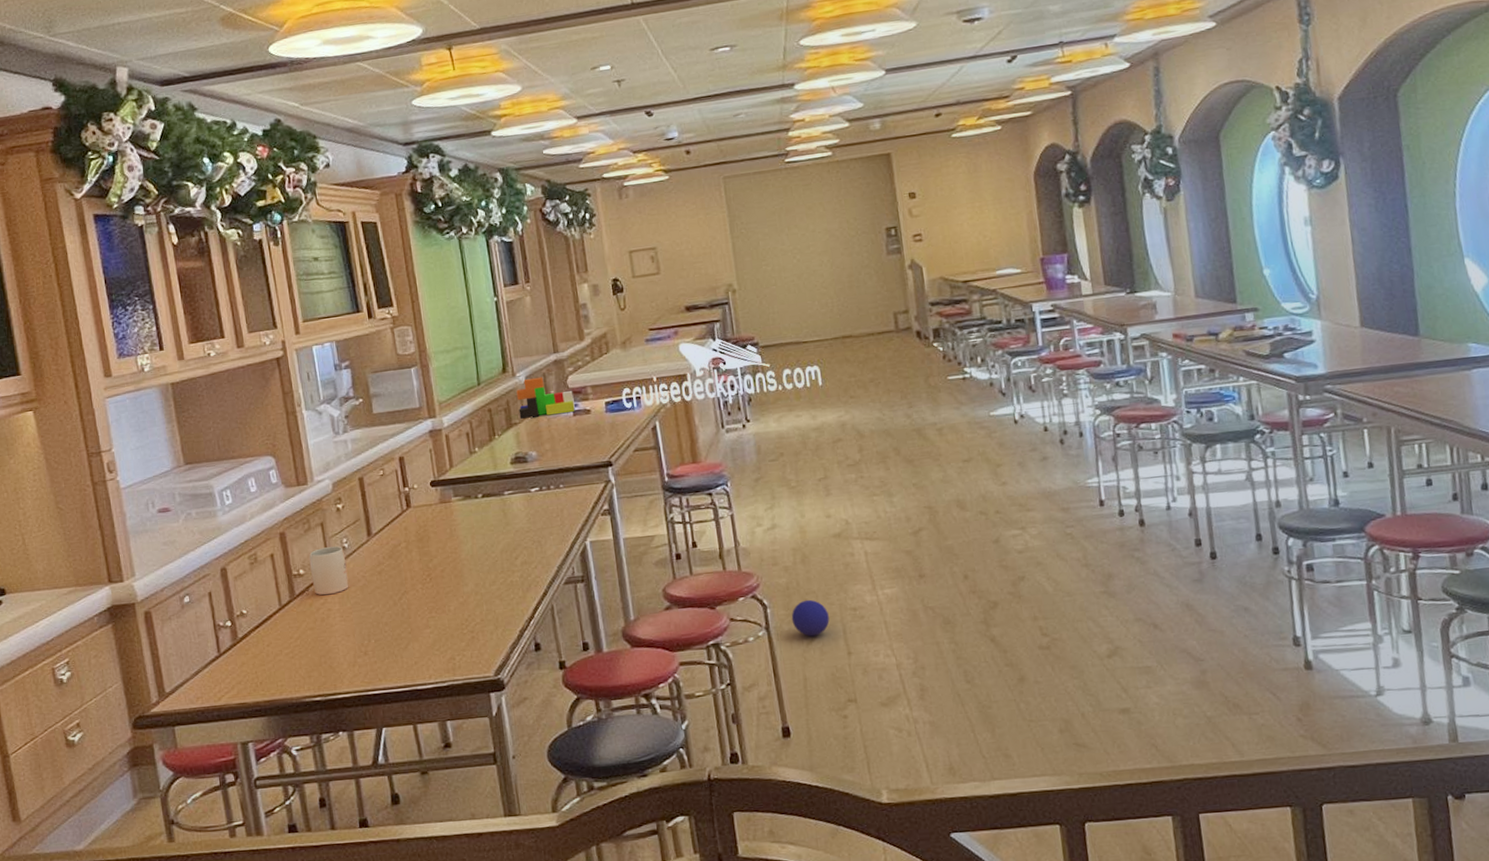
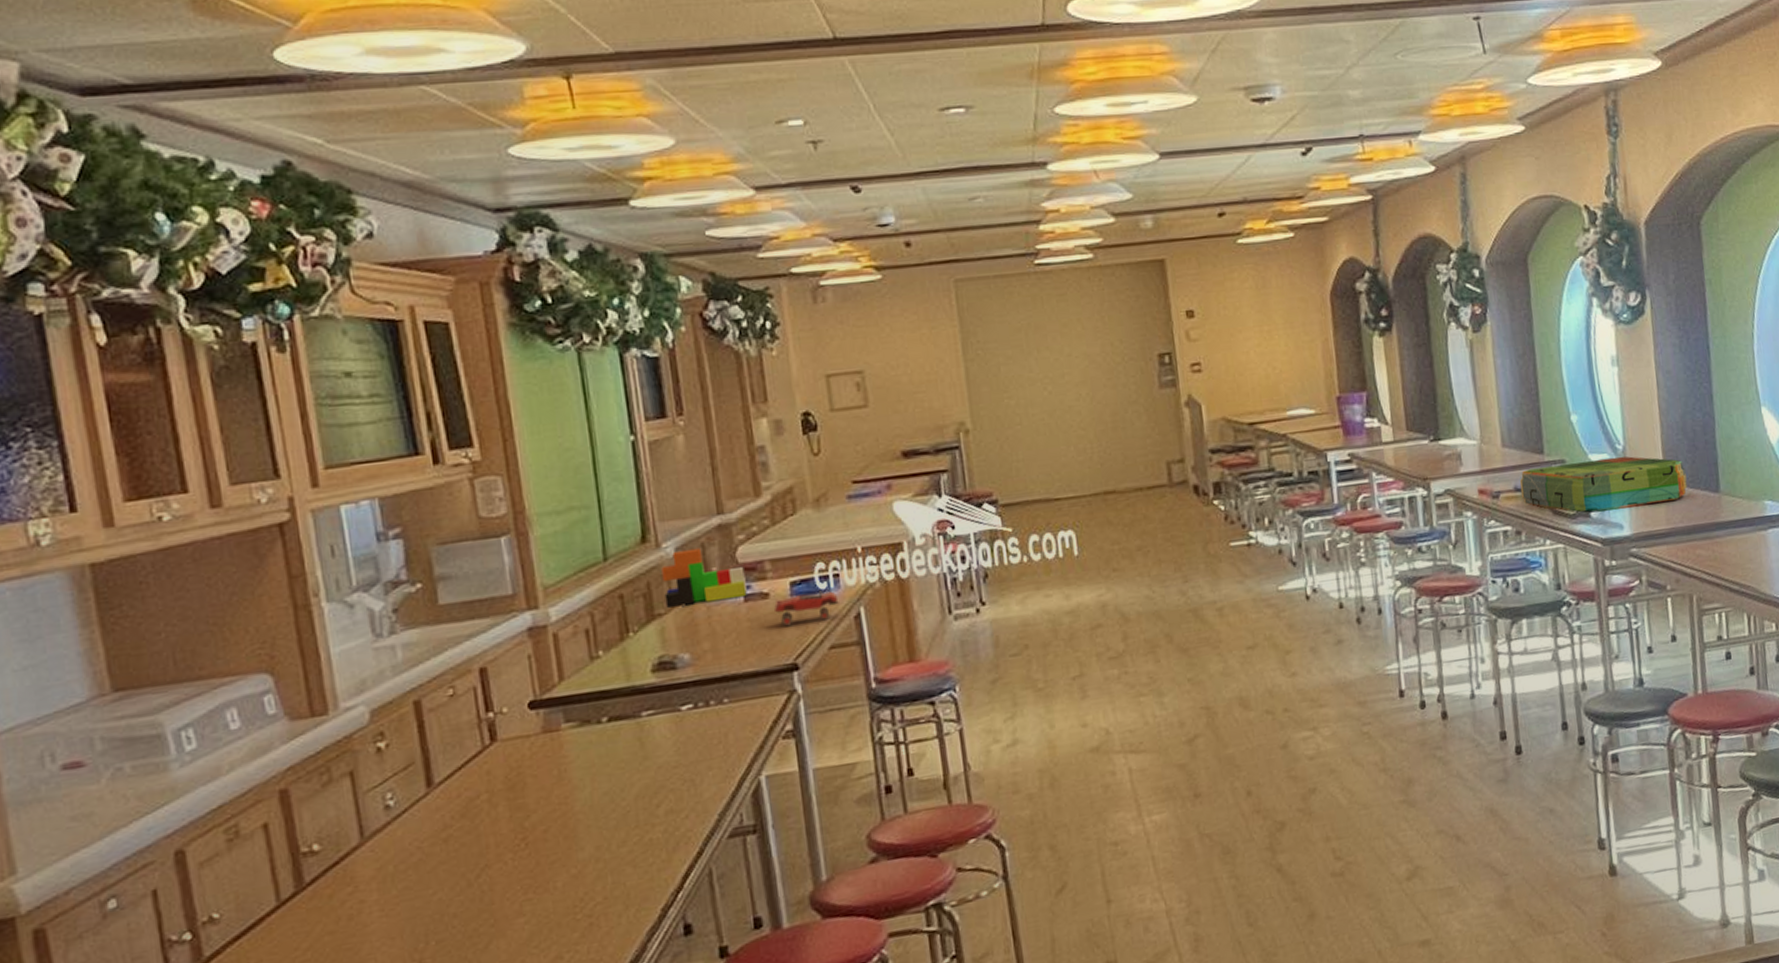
mug: present [309,546,349,596] -> none [329,804,395,881]
toy car: none [593,408,641,435] -> present [773,589,839,627]
ball: present [791,599,830,637] -> none [1036,835,1084,884]
board game: none [1213,304,1385,354] -> present [1519,456,1688,513]

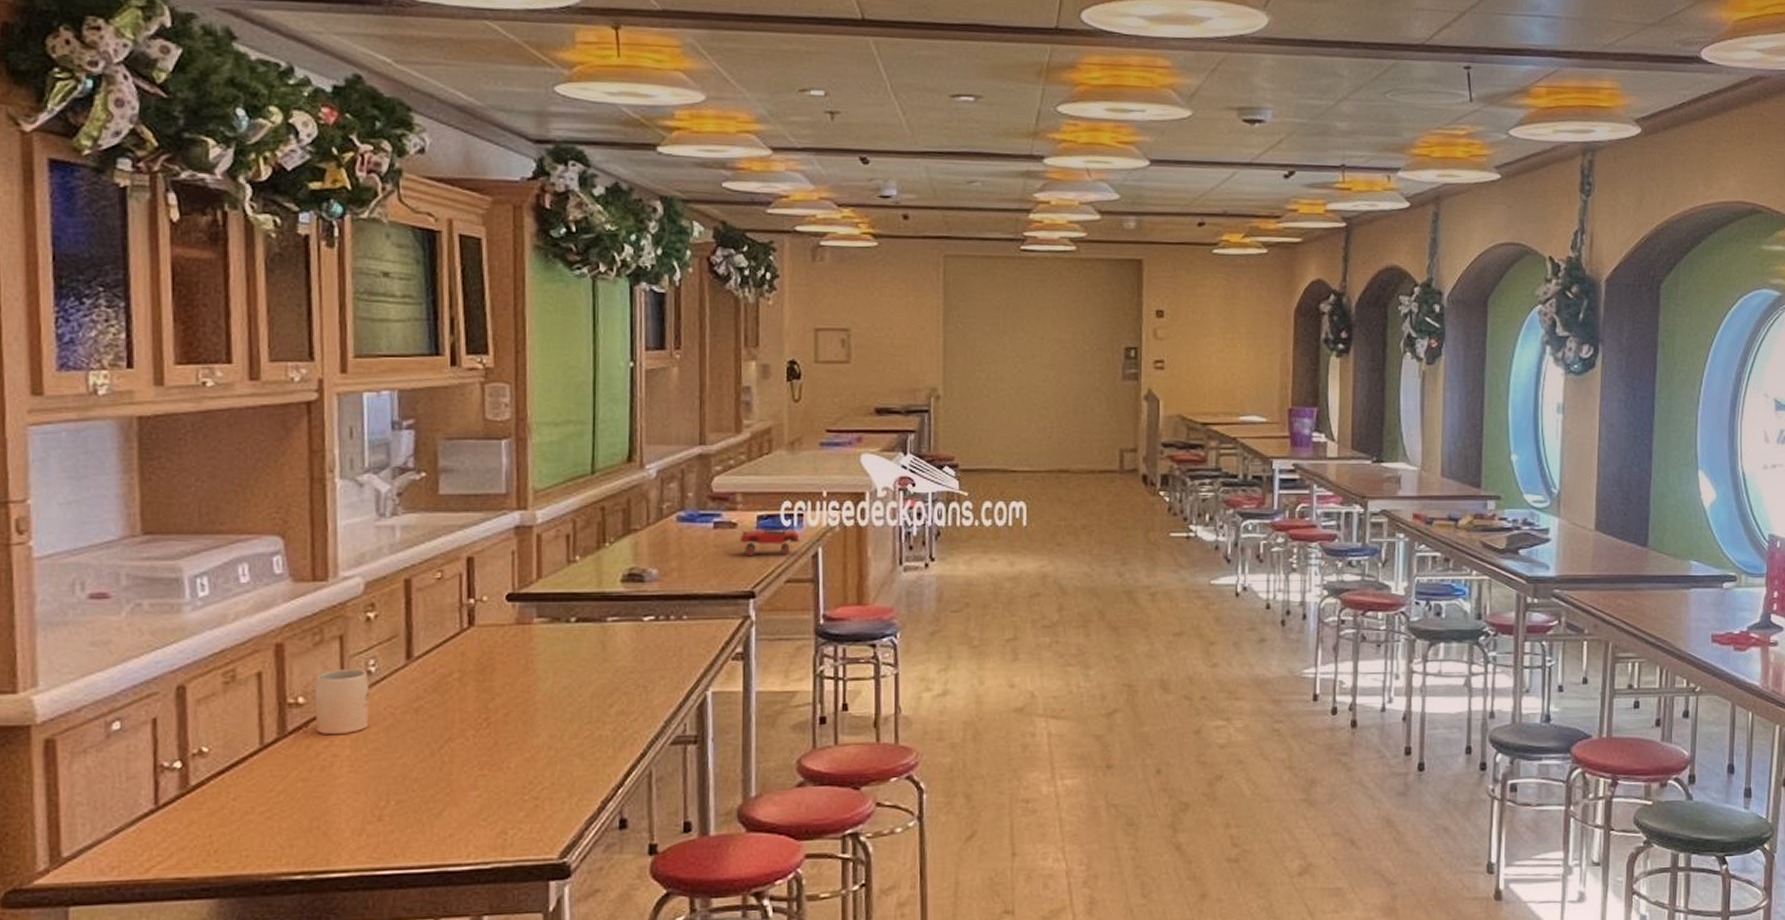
mug: none [329,804,395,881] -> present [314,669,370,735]
toy blocks: present [661,548,747,609] -> none [642,473,717,526]
board game: present [1519,456,1688,513] -> none [1454,500,1617,550]

